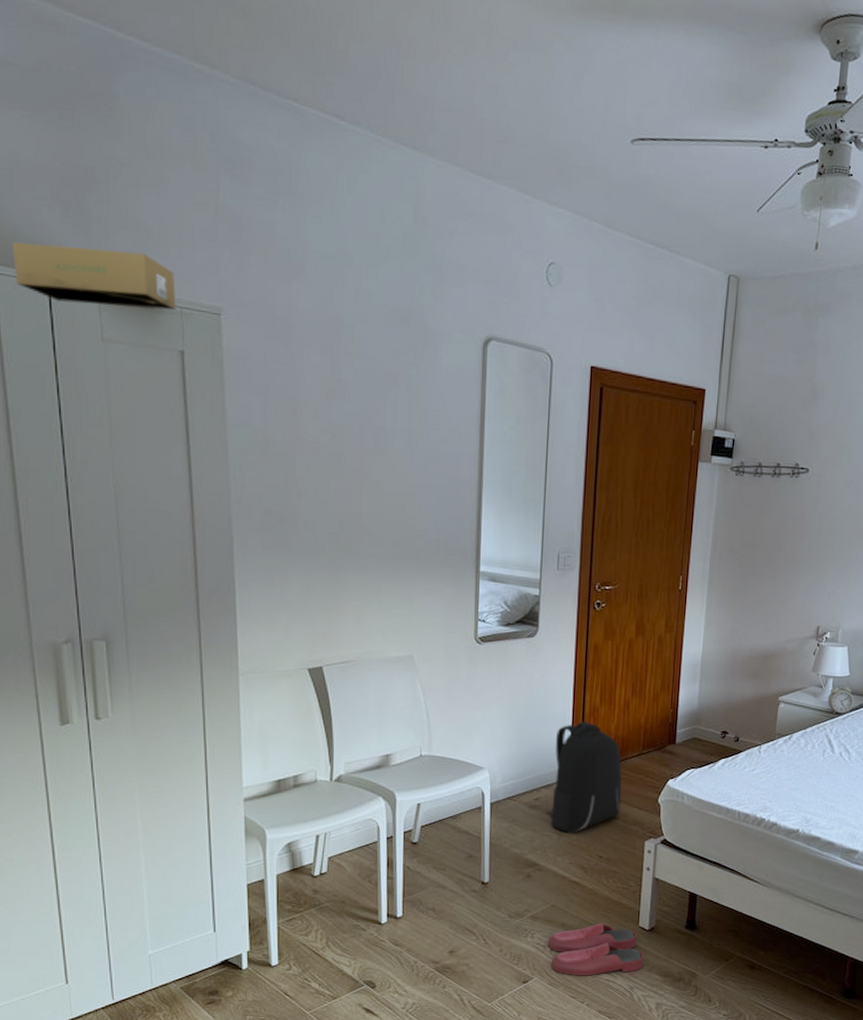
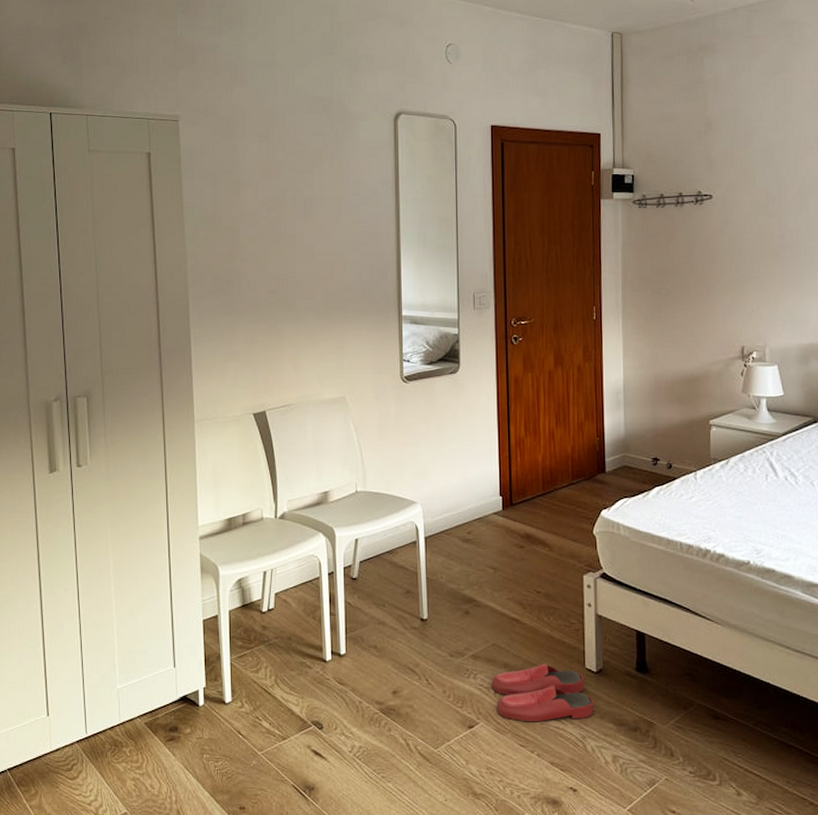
box: present [13,241,176,311] -> none [26,81,145,126]
backpack: present [545,721,622,833] -> none [479,452,555,567]
alarm clock: present [827,682,855,714] -> none [763,402,793,435]

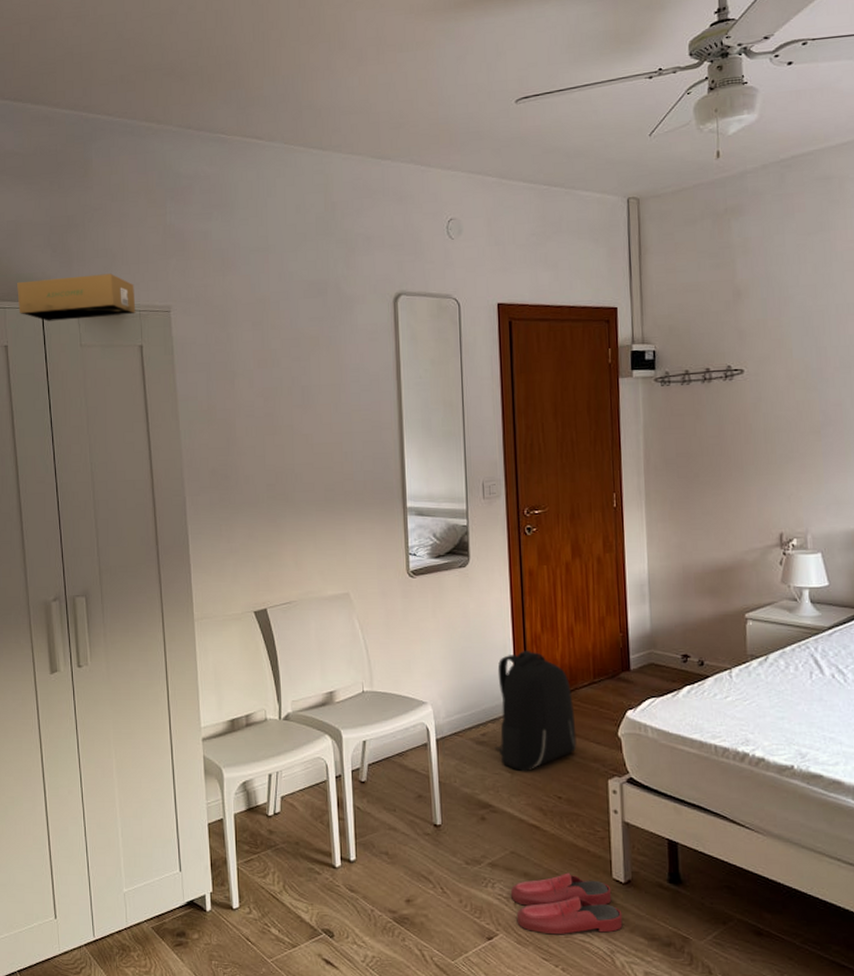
box: none [26,81,145,126] -> present [17,273,136,322]
backpack: none [479,452,555,567] -> present [494,650,577,771]

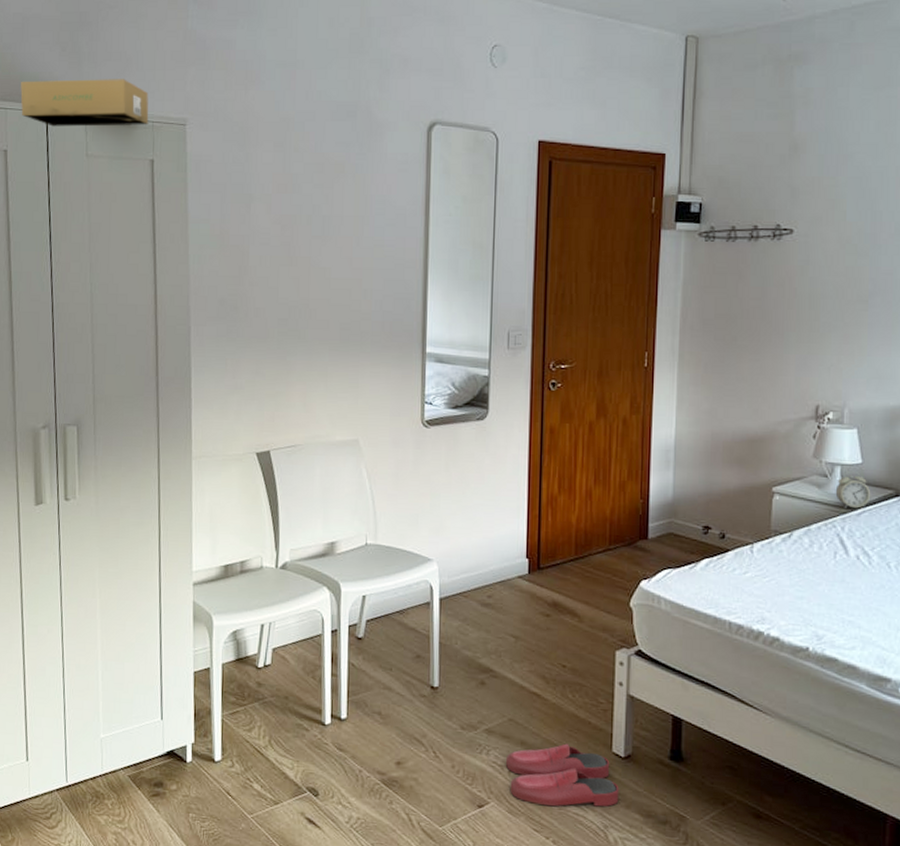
backpack: present [494,650,577,771] -> none [500,511,587,637]
alarm clock: none [805,593,841,629] -> present [835,470,871,509]

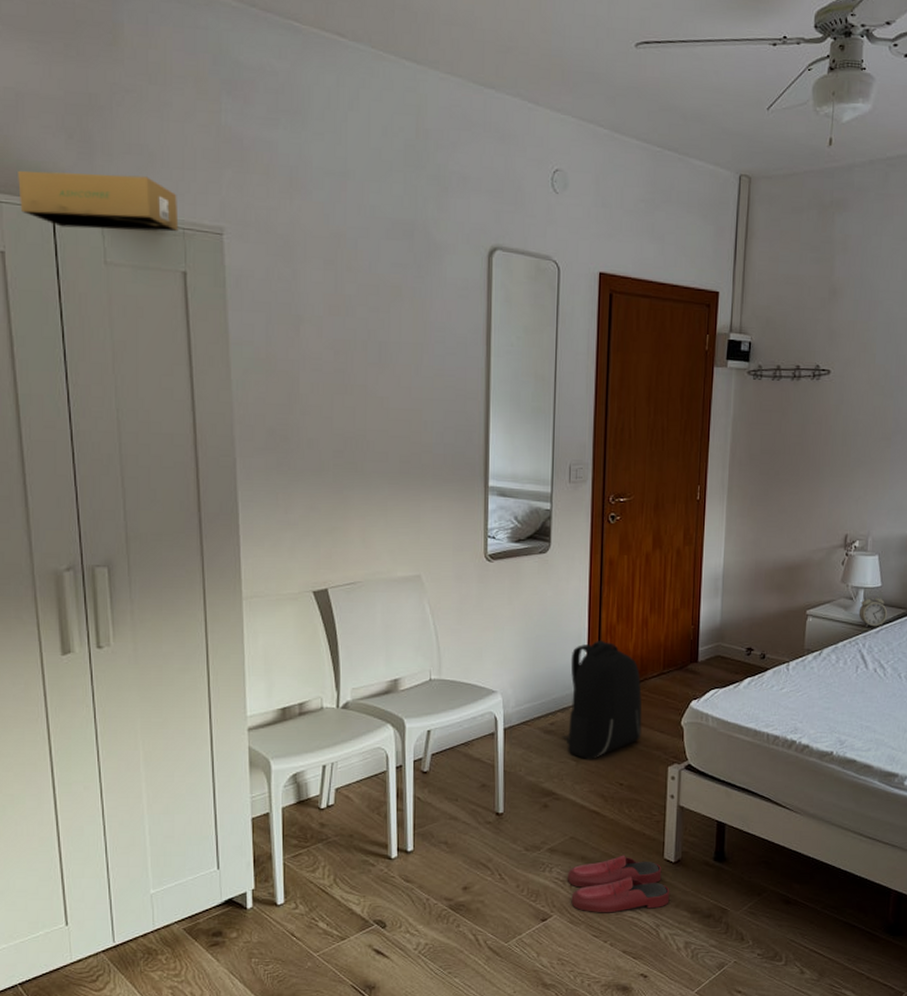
backpack: none [500,511,587,637] -> present [562,640,642,759]

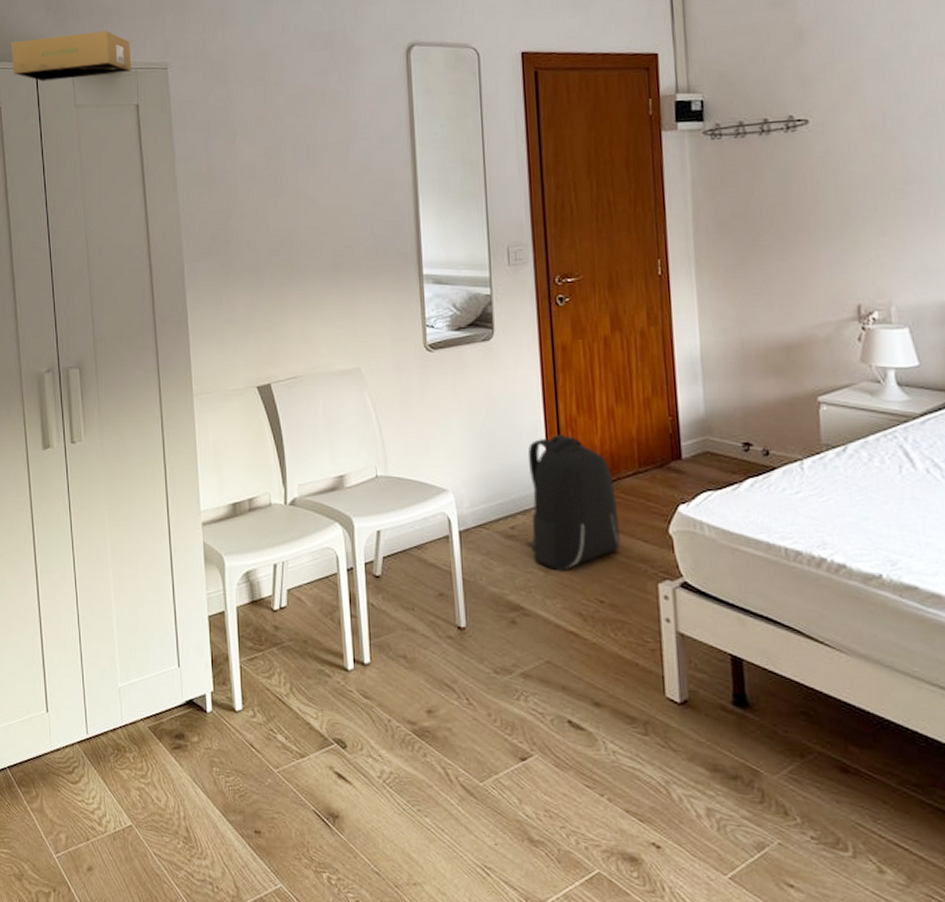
slippers: present [568,855,670,913] -> none [547,688,679,760]
alarm clock: present [858,593,888,627] -> none [891,374,935,416]

